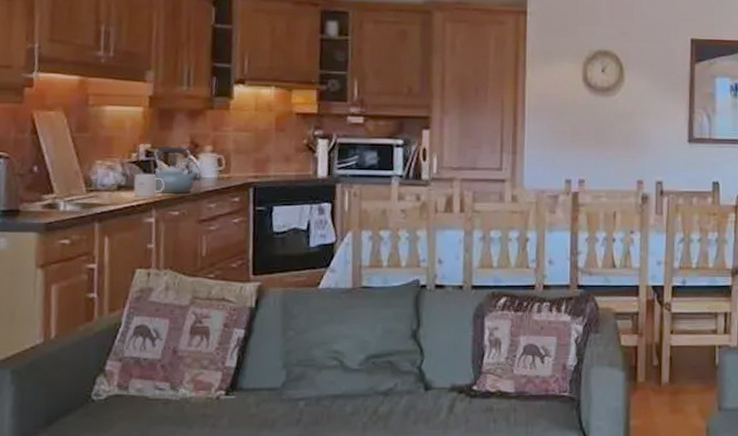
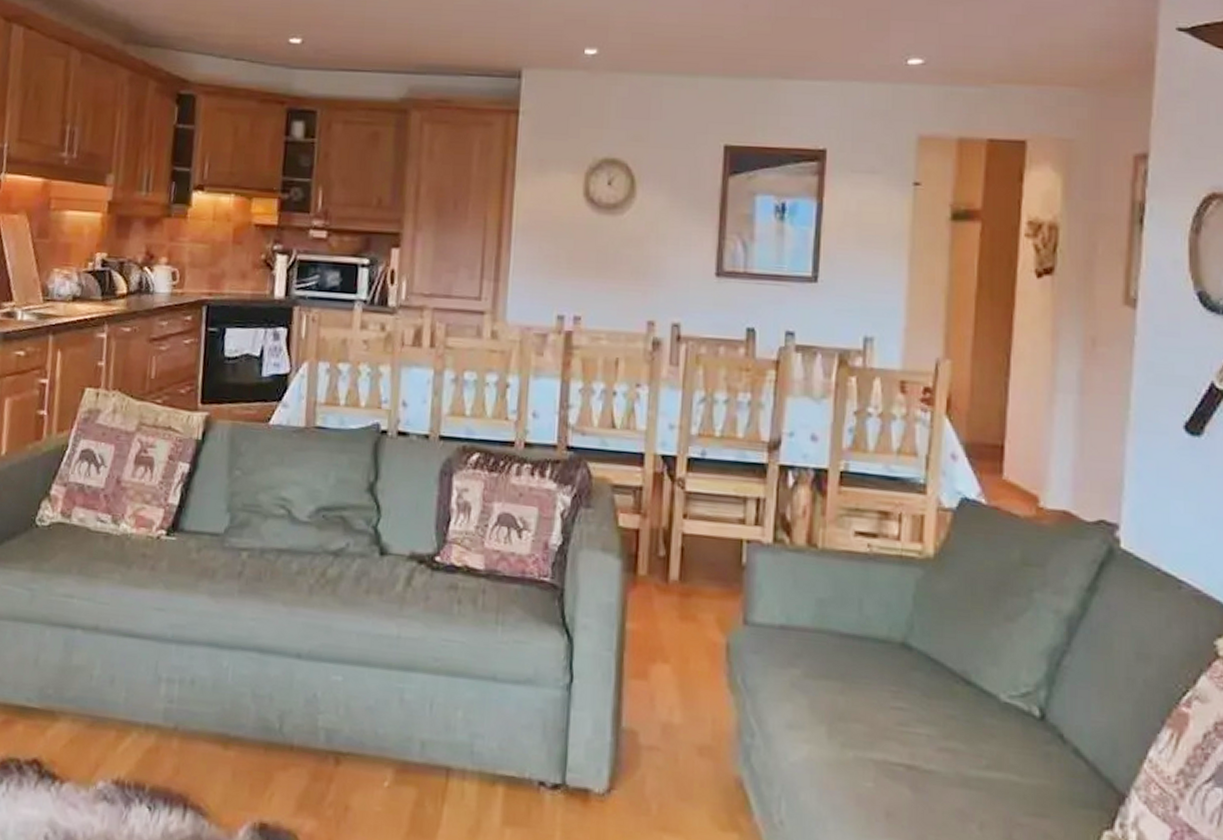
mug: present [133,173,166,197] -> none [87,284,119,311]
kettle: present [154,147,202,194] -> none [108,256,156,309]

